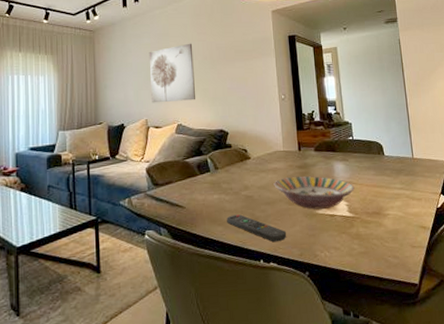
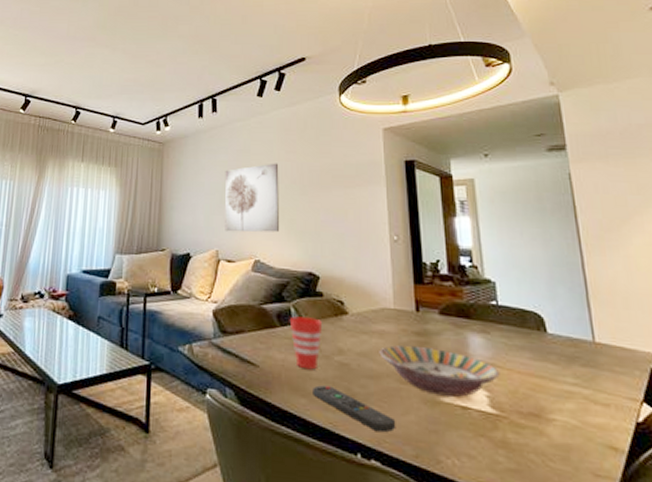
cup: none [207,164,232,205] -> present [289,316,322,370]

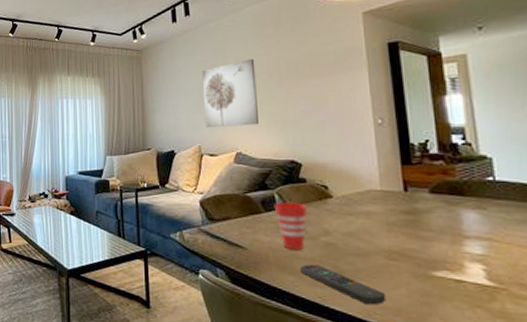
serving bowl: present [379,345,500,397] -> none [366,225,498,271]

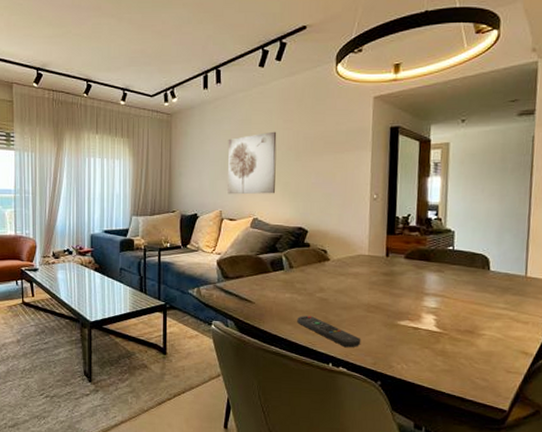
cup: present [273,202,307,250] -> none [281,263,307,304]

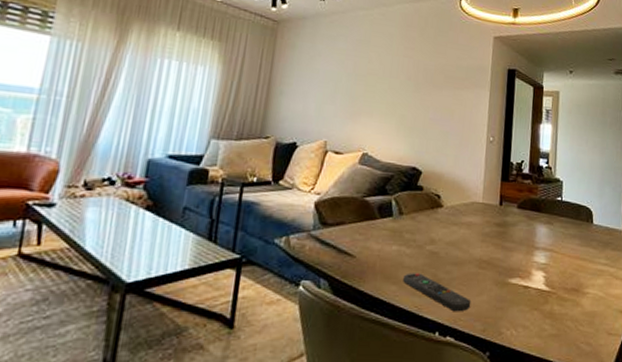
wall art: present [227,131,277,195] -> none [335,57,397,127]

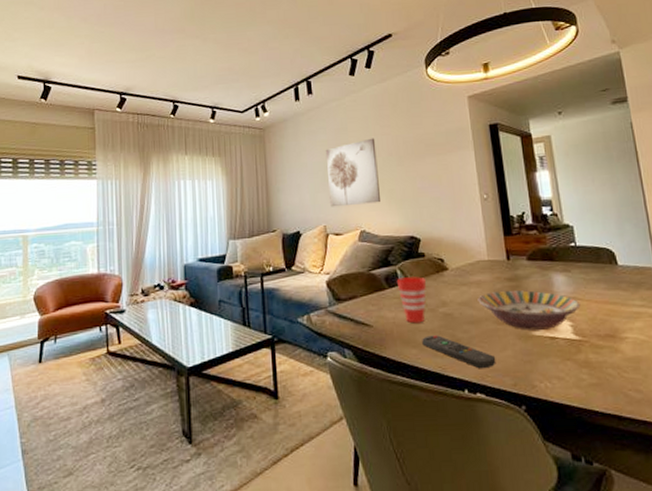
wall art: none [335,57,397,127] -> present [325,138,380,207]
cup: none [389,209,419,259] -> present [396,277,427,324]
serving bowl: none [465,235,556,278] -> present [477,290,581,330]

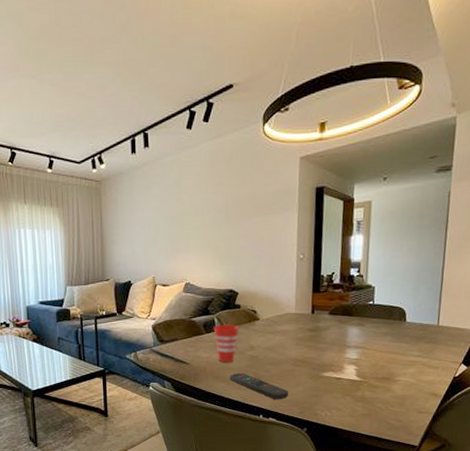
wall art: present [325,138,380,207] -> none [158,195,206,261]
serving bowl: present [477,290,581,330] -> none [281,340,367,372]

